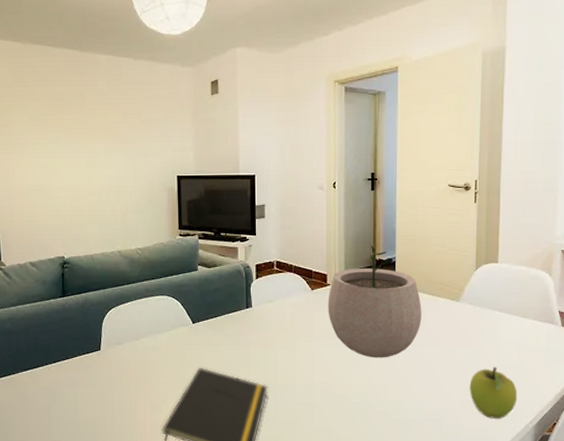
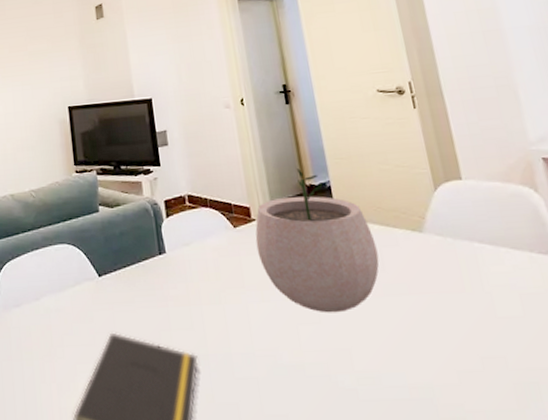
fruit: present [469,366,518,419] -> none [462,319,538,397]

